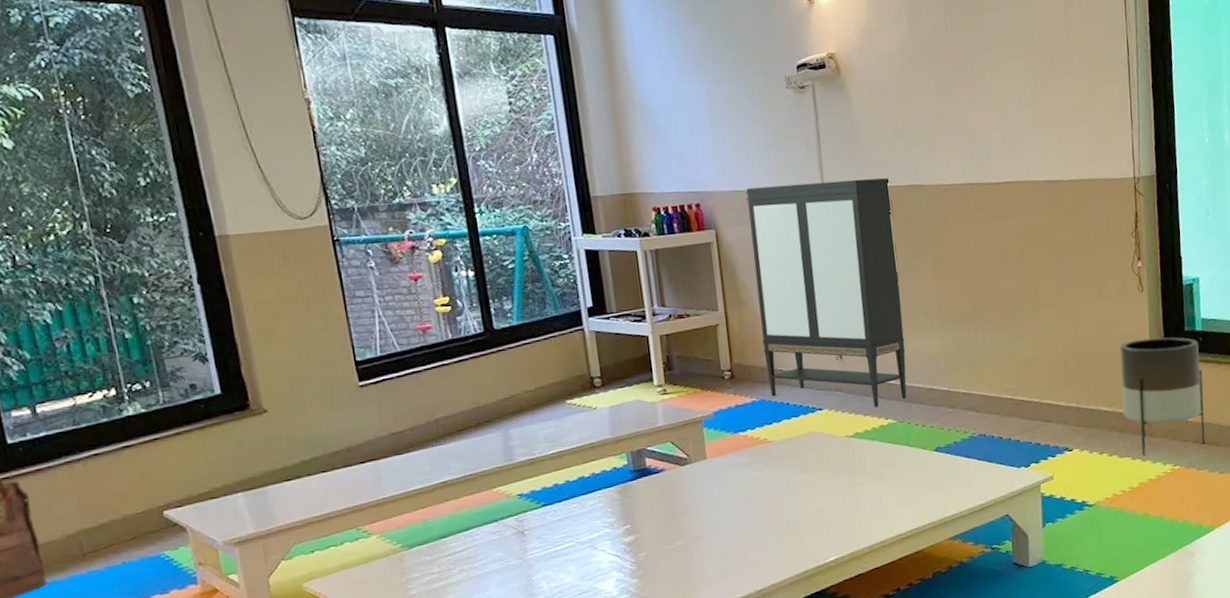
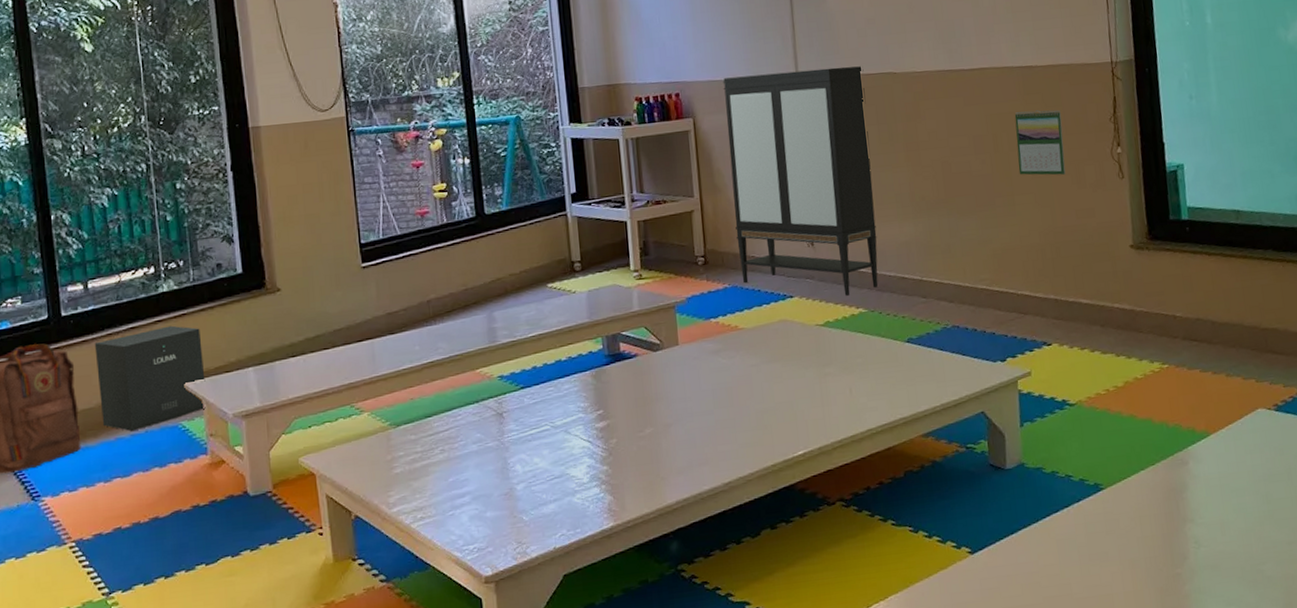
speaker: none [51,451,191,564] -> present [94,325,206,432]
calendar: none [1040,224,1089,289] -> present [1014,109,1066,176]
planter: present [1120,337,1206,455] -> none [1100,226,1196,352]

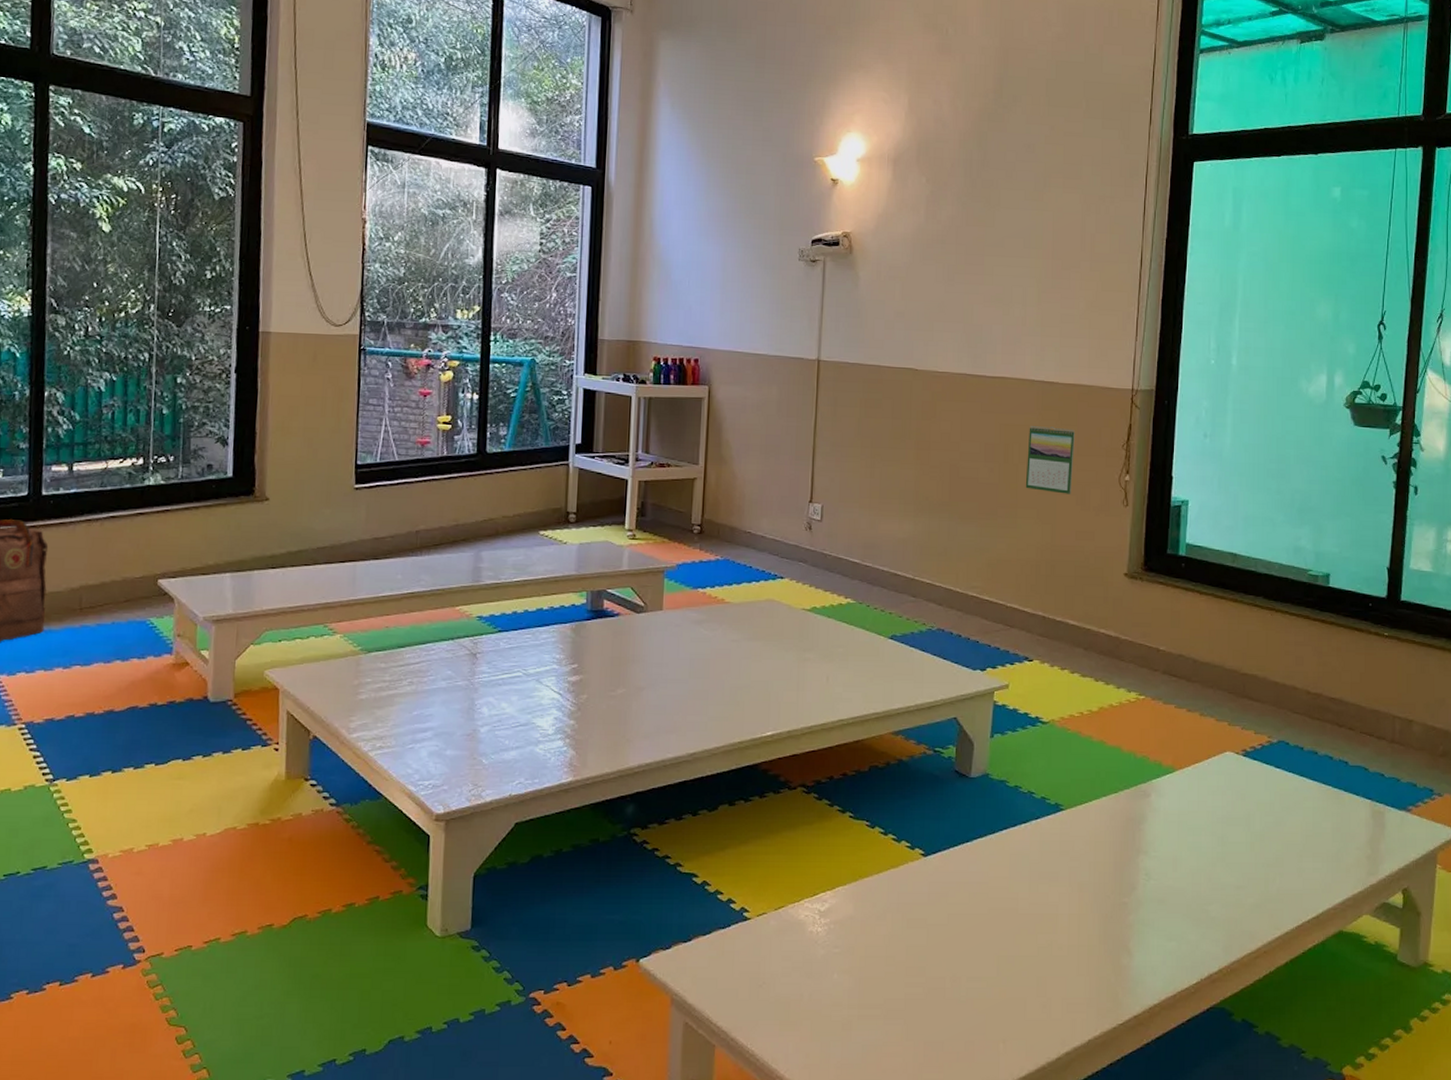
speaker: present [94,325,206,432] -> none [69,520,182,621]
storage cabinet: present [722,66,878,296] -> none [735,350,886,584]

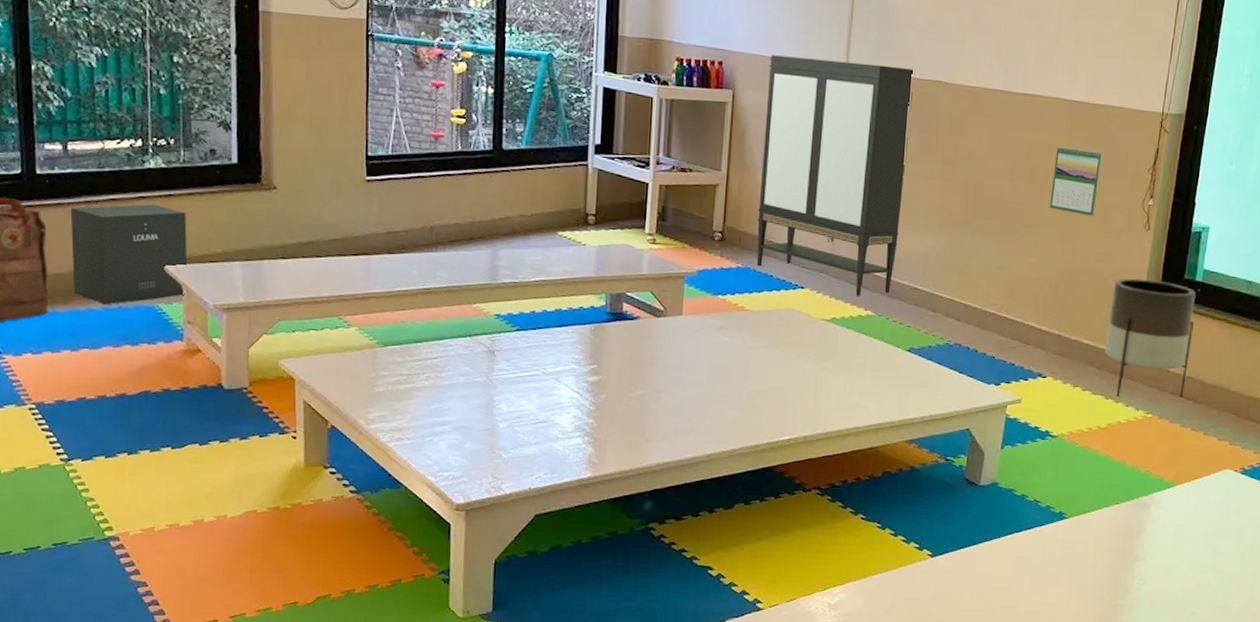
speaker: none [69,520,182,621] -> present [70,204,188,305]
storage cabinet: none [735,350,886,584] -> present [756,55,915,296]
planter: none [1090,555,1181,678] -> present [1104,278,1196,398]

